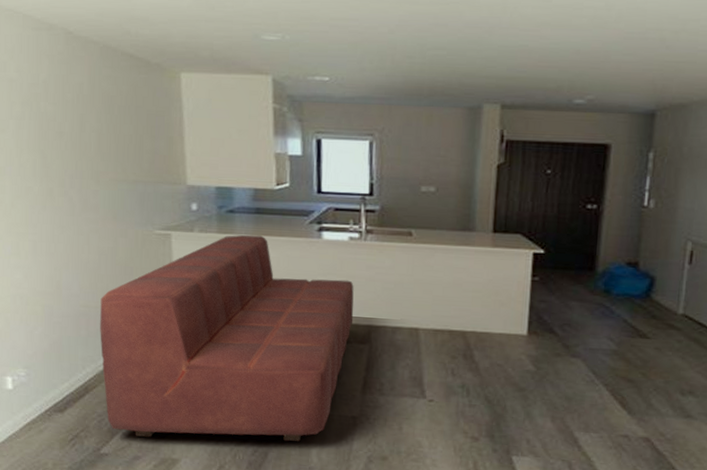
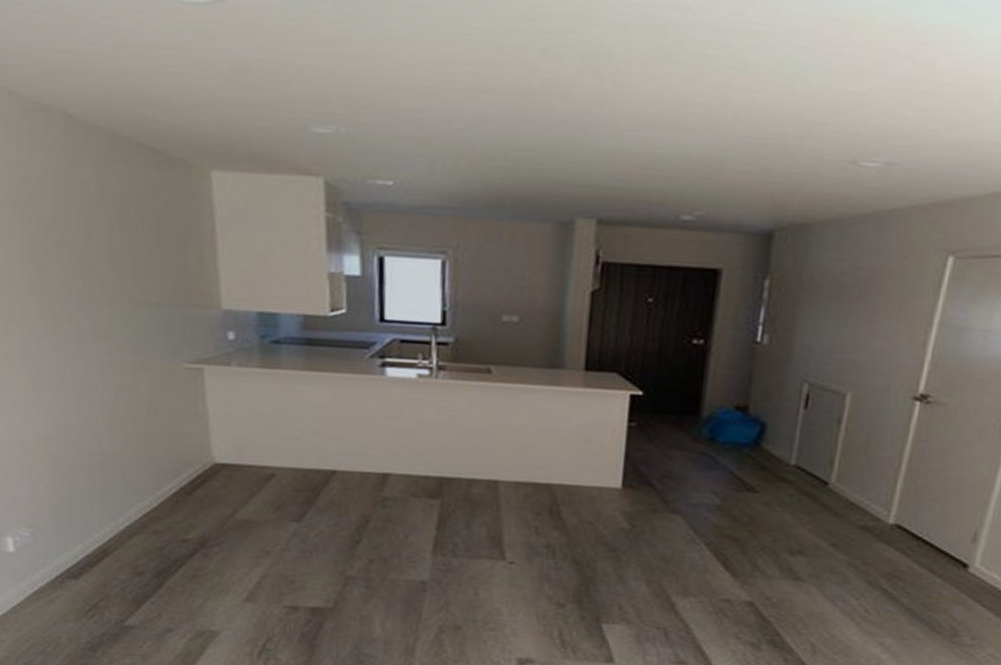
sofa: present [100,234,354,442] -> none [119,370,423,610]

